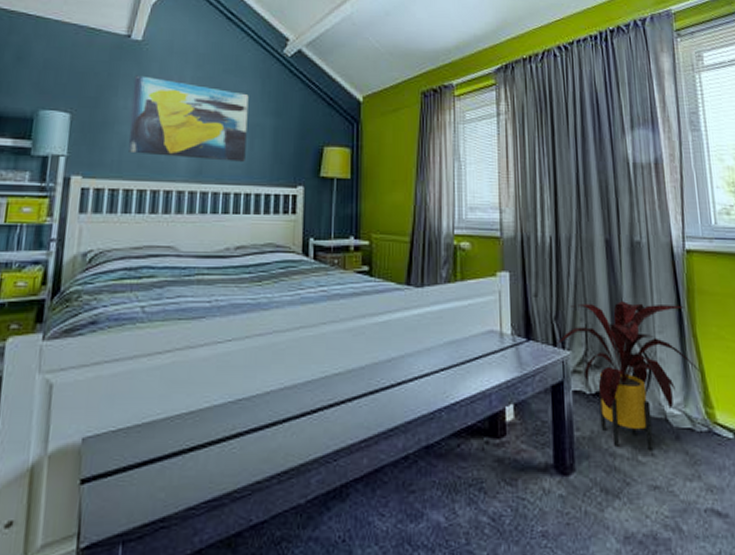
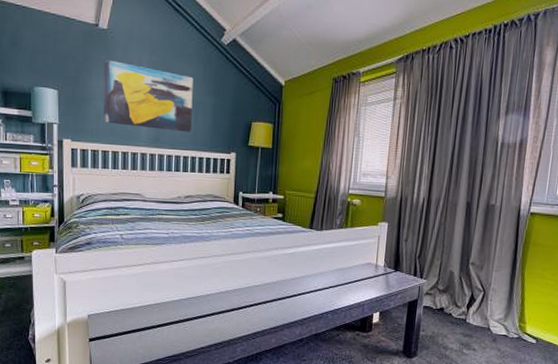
house plant: present [555,301,702,451] -> none [416,248,523,347]

